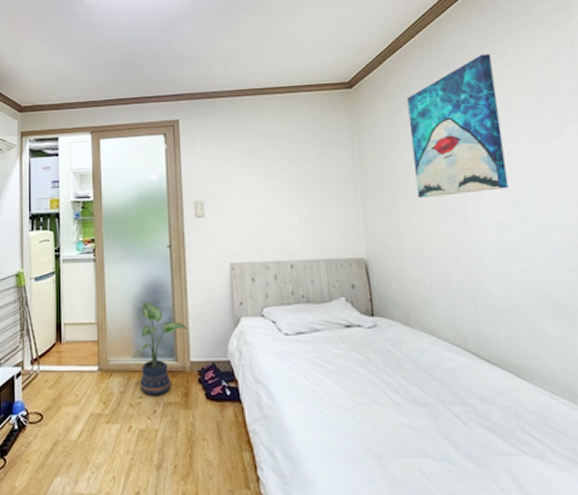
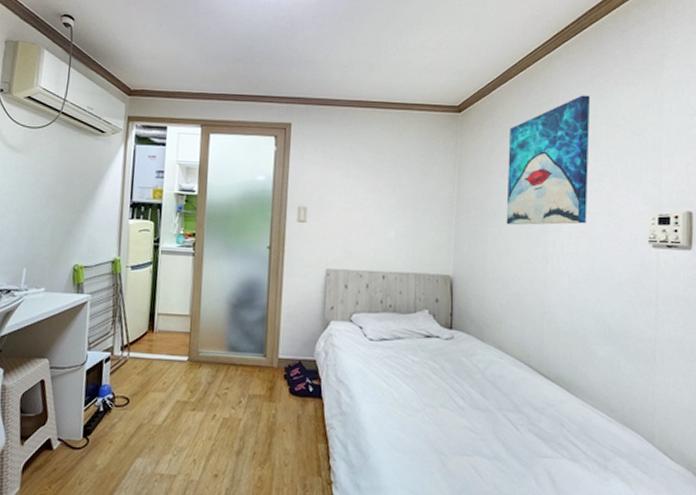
potted plant: present [132,303,187,396] -> none [222,300,278,388]

